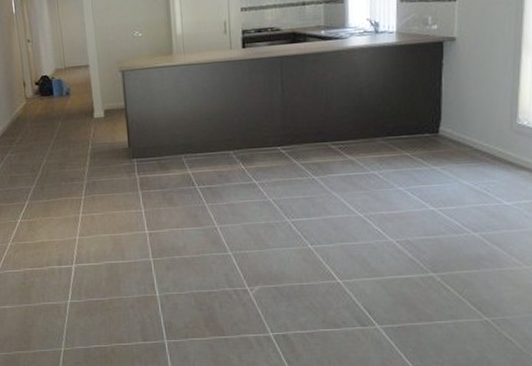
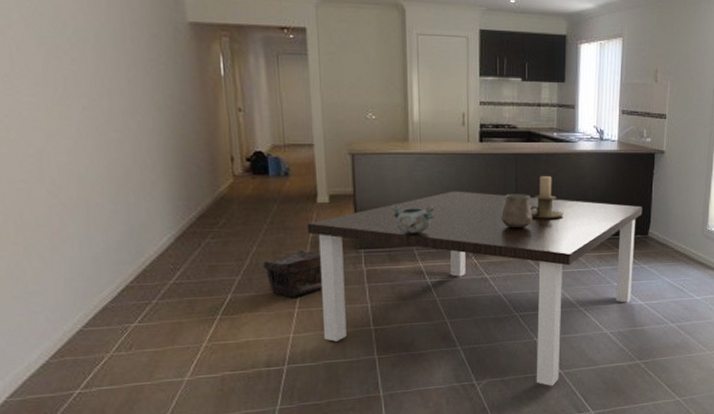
pouch: none [52,161,101,204] -> present [263,250,322,297]
dining table: none [86,98,431,296] -> present [307,191,643,386]
decorative bowl: none [158,114,201,143] -> present [390,204,436,234]
ceramic cup: none [268,97,302,133] -> present [501,194,533,229]
candle holder: none [298,76,336,122] -> present [530,176,564,219]

